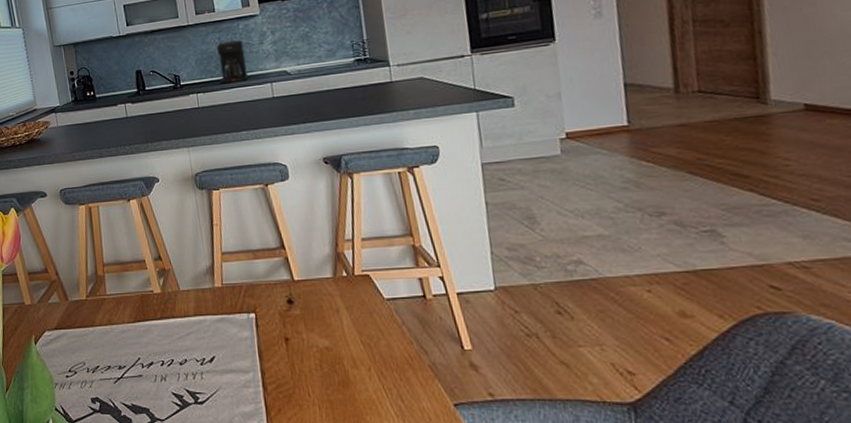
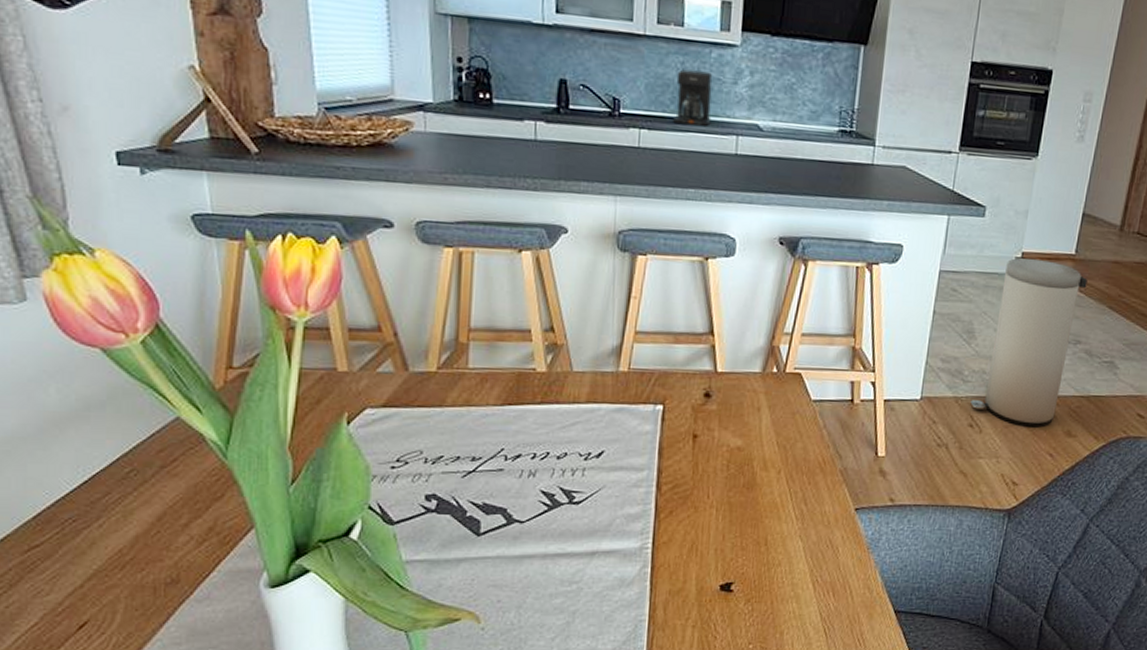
pedal bin: none [551,136,659,310] -> present [970,258,1088,428]

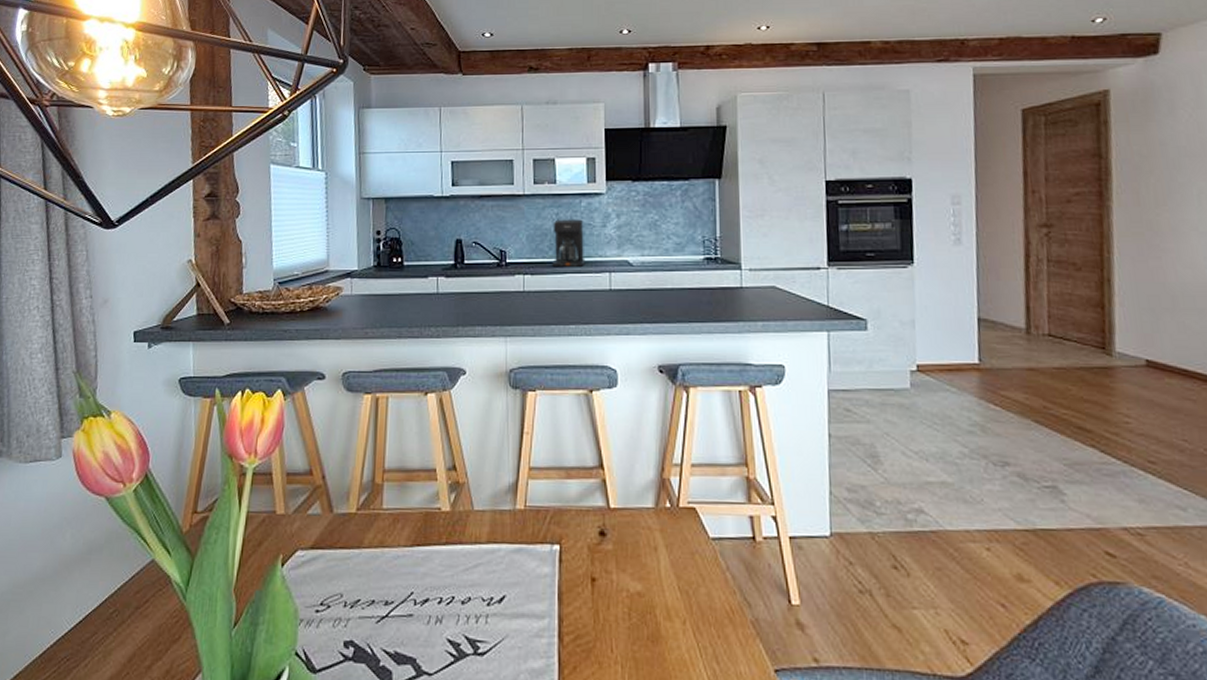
pedal bin: present [970,258,1088,428] -> none [889,372,1001,570]

